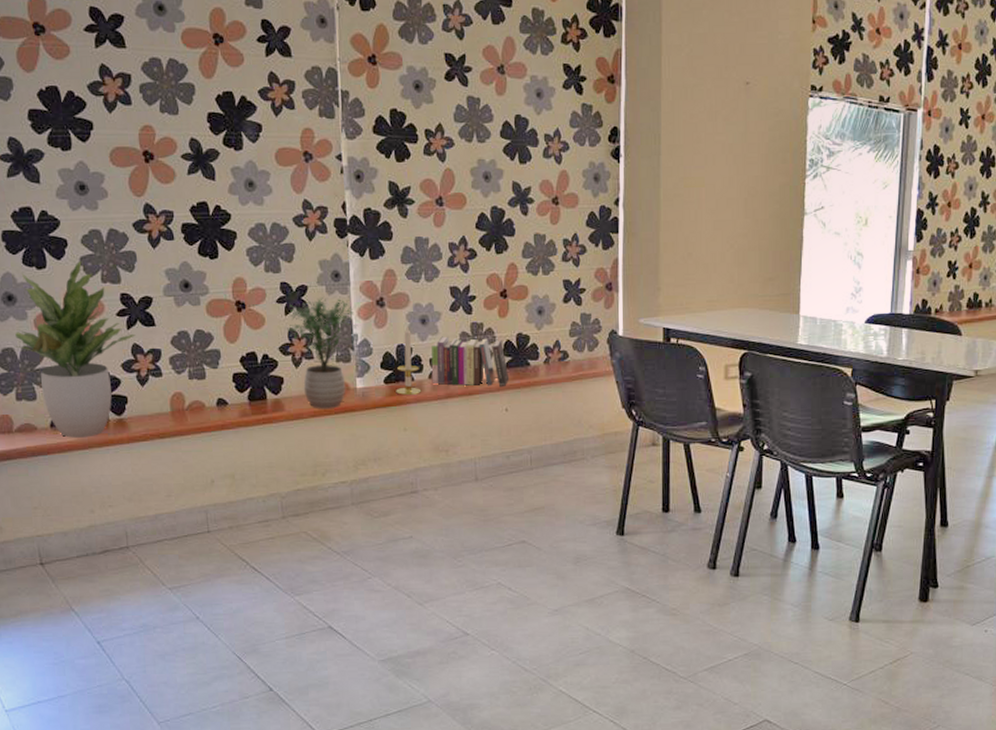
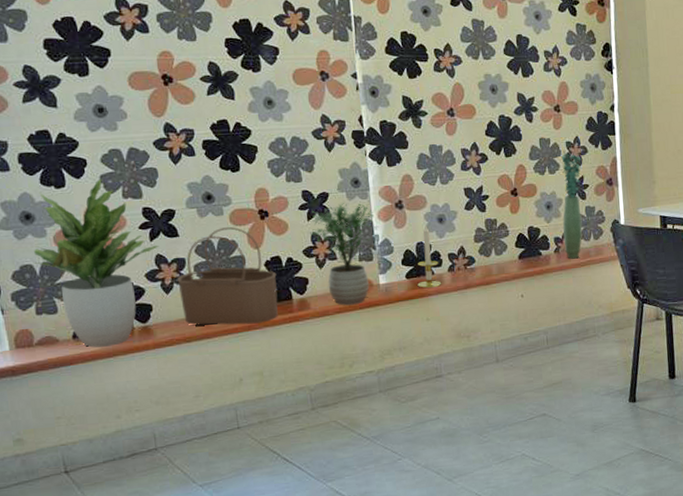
wicker basket: none [153,317,252,423] -> present [177,226,278,326]
books: present [431,336,510,387] -> none [449,232,524,277]
vase: none [554,247,579,372] -> present [561,149,583,259]

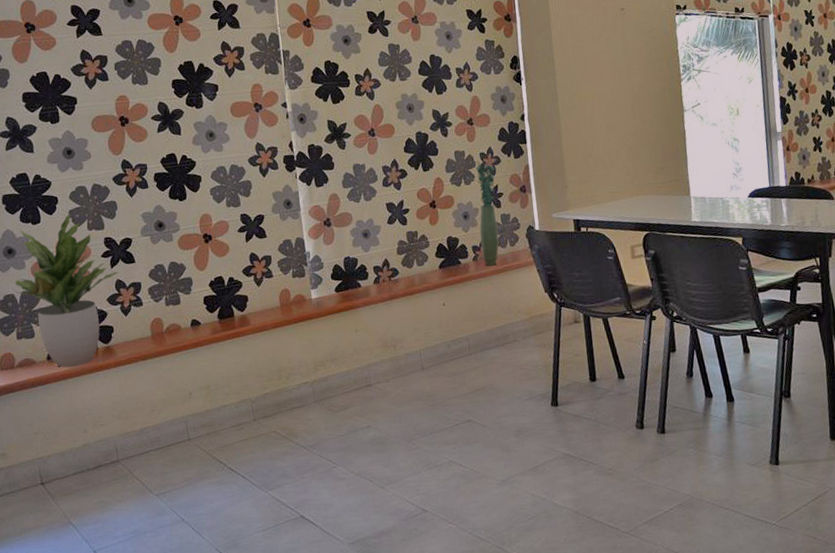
wicker basket: present [177,226,278,326] -> none [134,251,222,344]
potted plant: present [310,203,380,306] -> none [248,223,310,321]
candle: present [417,225,442,289] -> none [346,241,369,301]

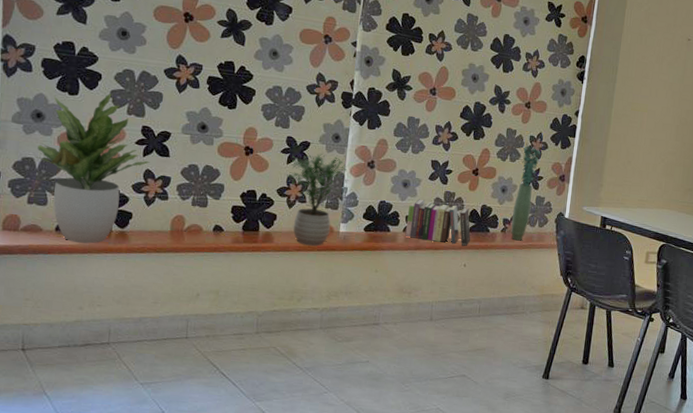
potted plant: none [248,223,310,321] -> present [286,153,350,247]
books: none [374,244,444,289] -> present [405,199,471,247]

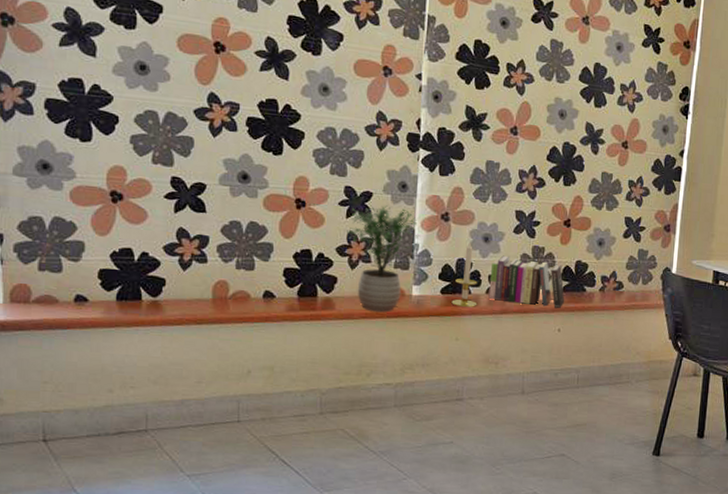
potted plant: present [34,93,150,244] -> none [43,139,183,316]
candle: none [373,187,396,244] -> present [451,242,478,308]
vase: present [511,142,541,241] -> none [610,187,642,301]

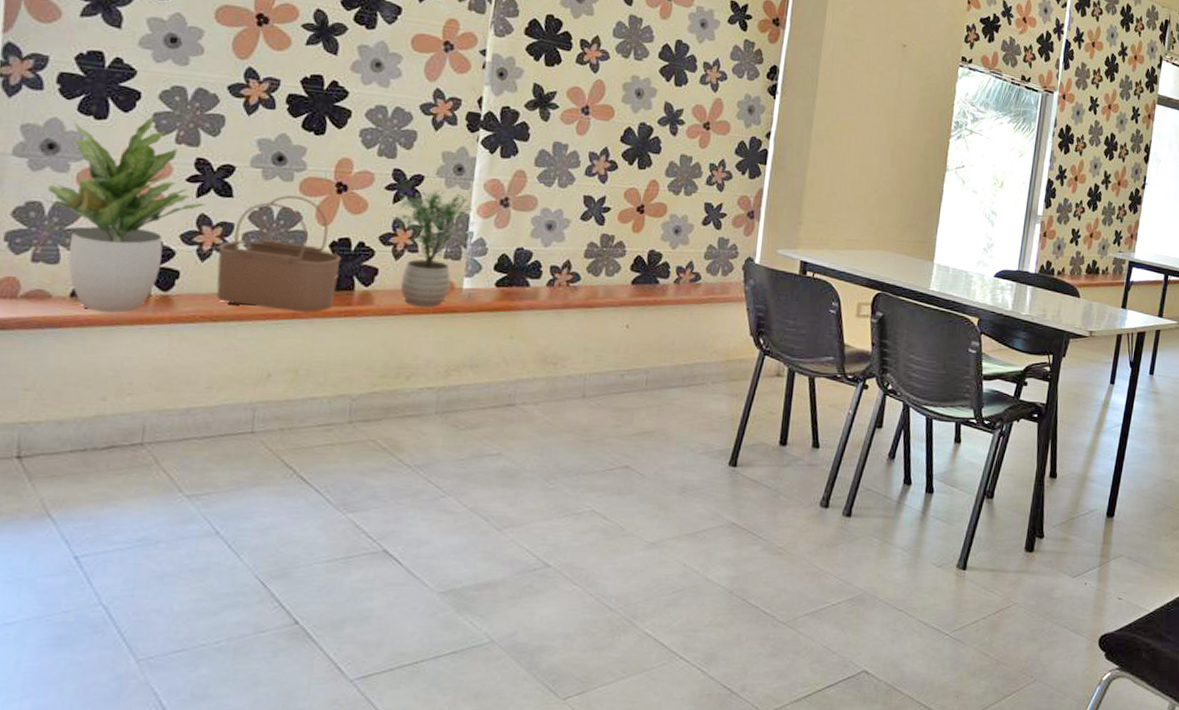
potted plant: none [43,139,183,316] -> present [43,117,206,313]
wicker basket: none [197,210,305,317] -> present [216,195,342,313]
candle: present [451,242,478,308] -> none [507,230,538,302]
books: present [488,255,565,309] -> none [549,244,635,303]

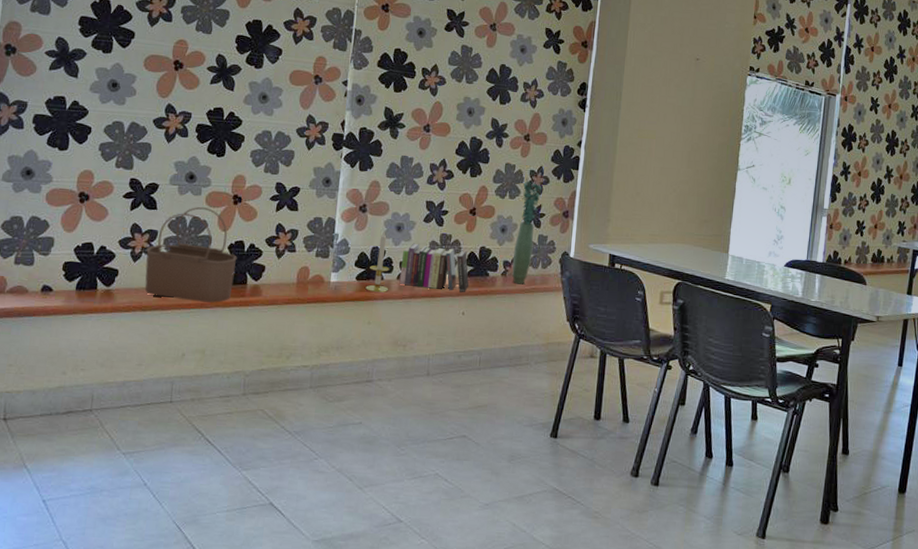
potted plant: present [43,117,206,313] -> none [23,147,137,304]
potted plant: present [392,190,476,308] -> none [275,199,341,299]
candle: none [507,230,538,302] -> present [365,231,390,293]
books: none [549,244,635,303] -> present [399,243,469,293]
vase: none [686,171,724,294] -> present [512,177,543,285]

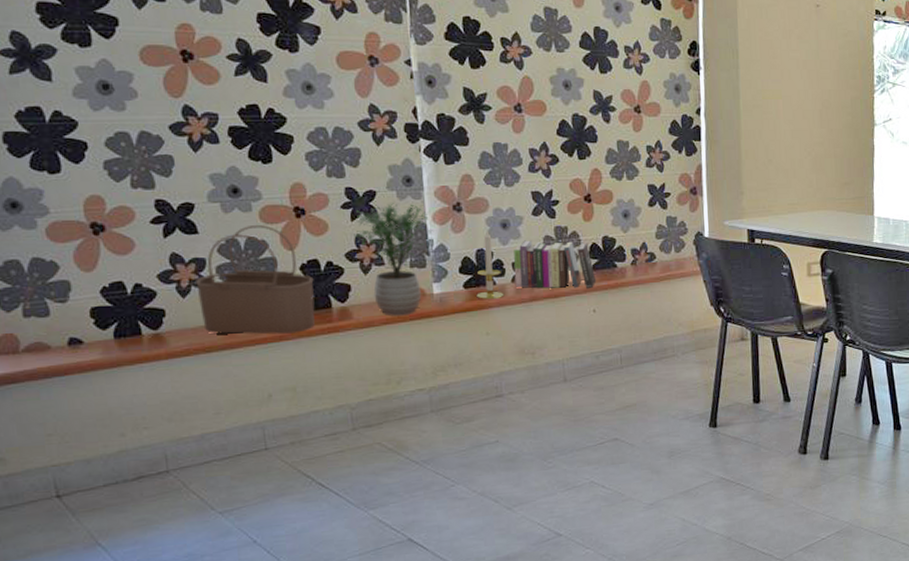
potted plant: none [275,199,341,299] -> present [354,203,434,317]
vase: present [512,177,543,285] -> none [640,153,663,273]

